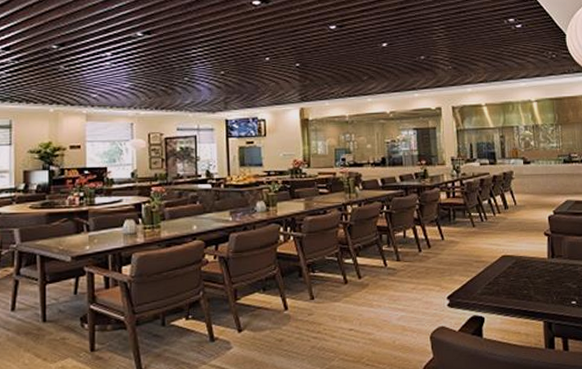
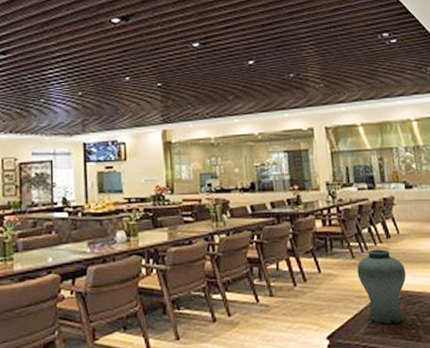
vase: none [477,219,521,286] -> present [357,249,406,325]

